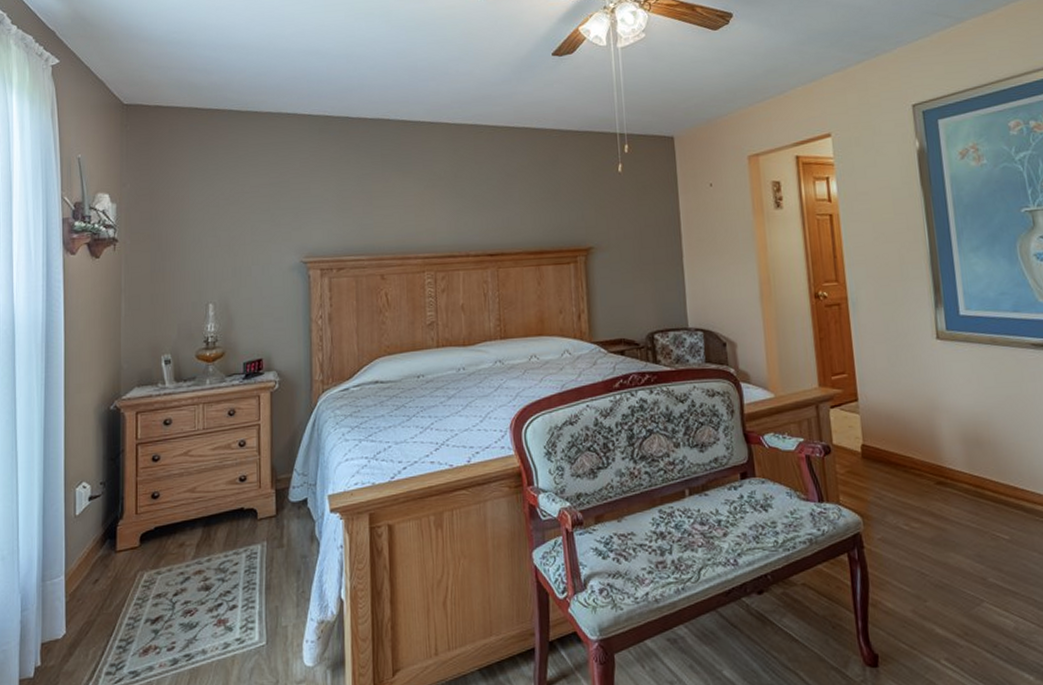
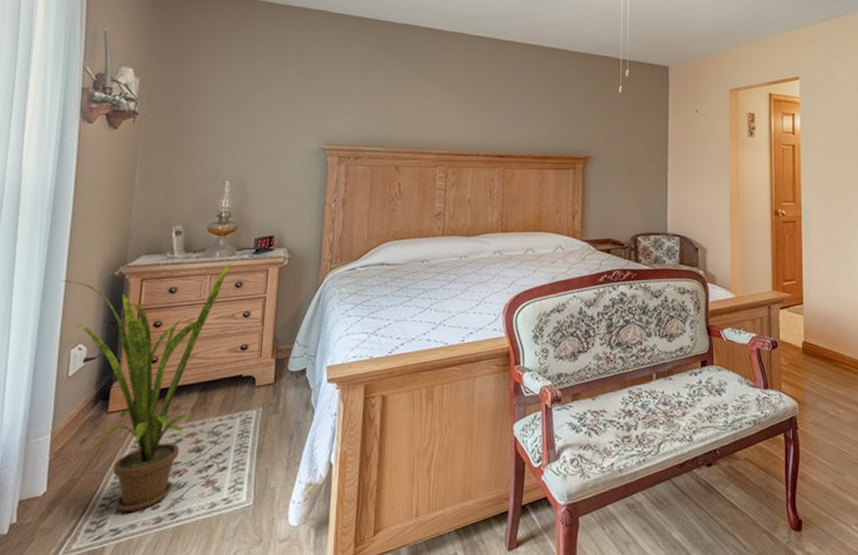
house plant: none [60,389,222,654] -> present [60,262,231,512]

